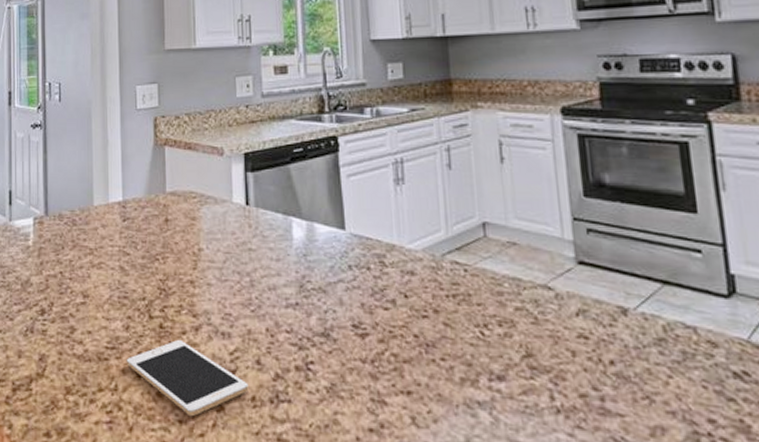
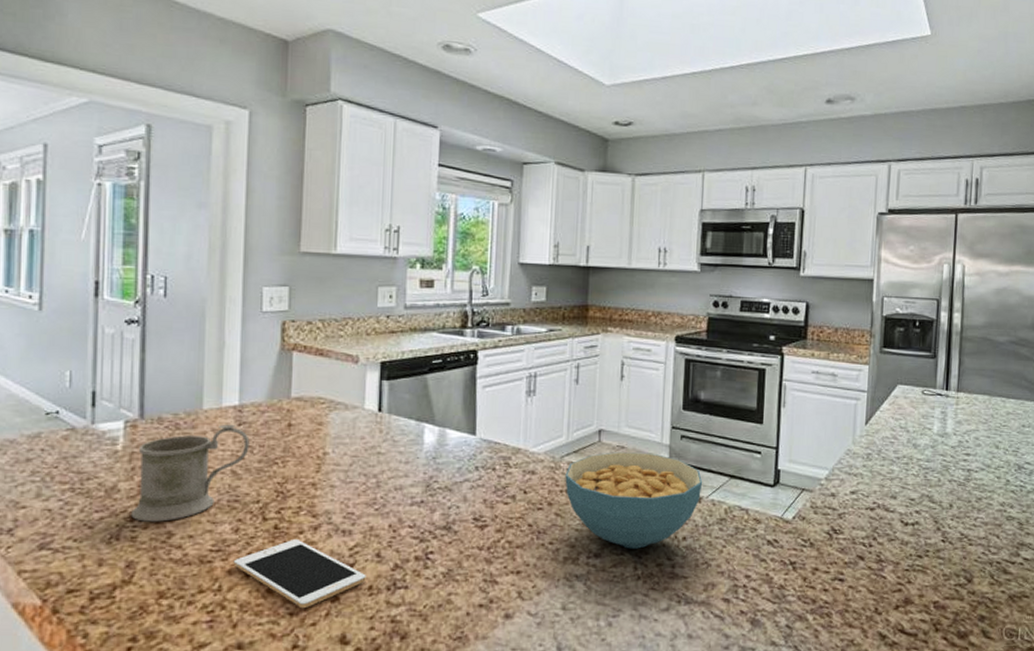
mug: none [42,219,134,316] -> present [131,424,250,522]
cereal bowl: none [449,249,626,373] -> present [565,452,703,549]

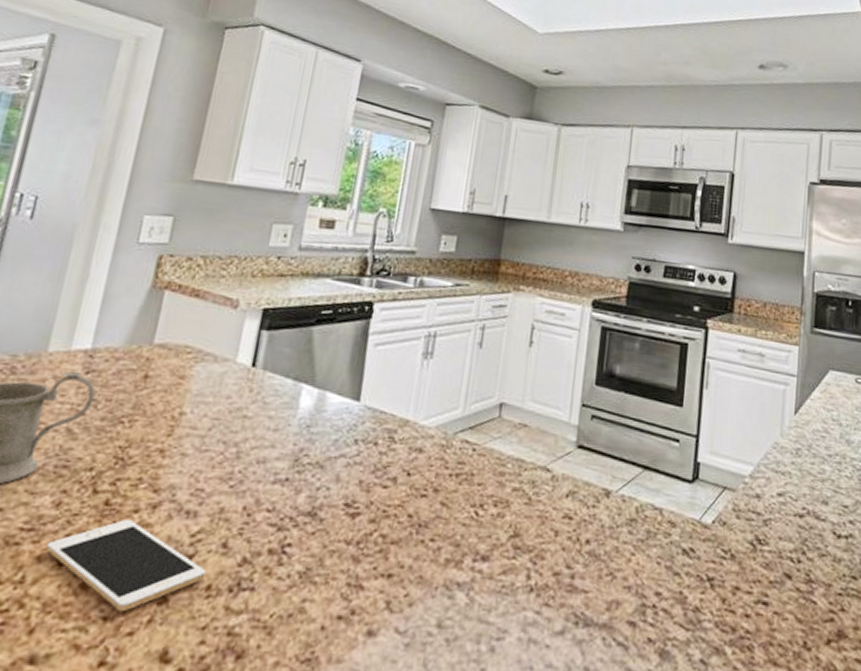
cereal bowl: present [565,452,703,549] -> none [456,430,613,552]

